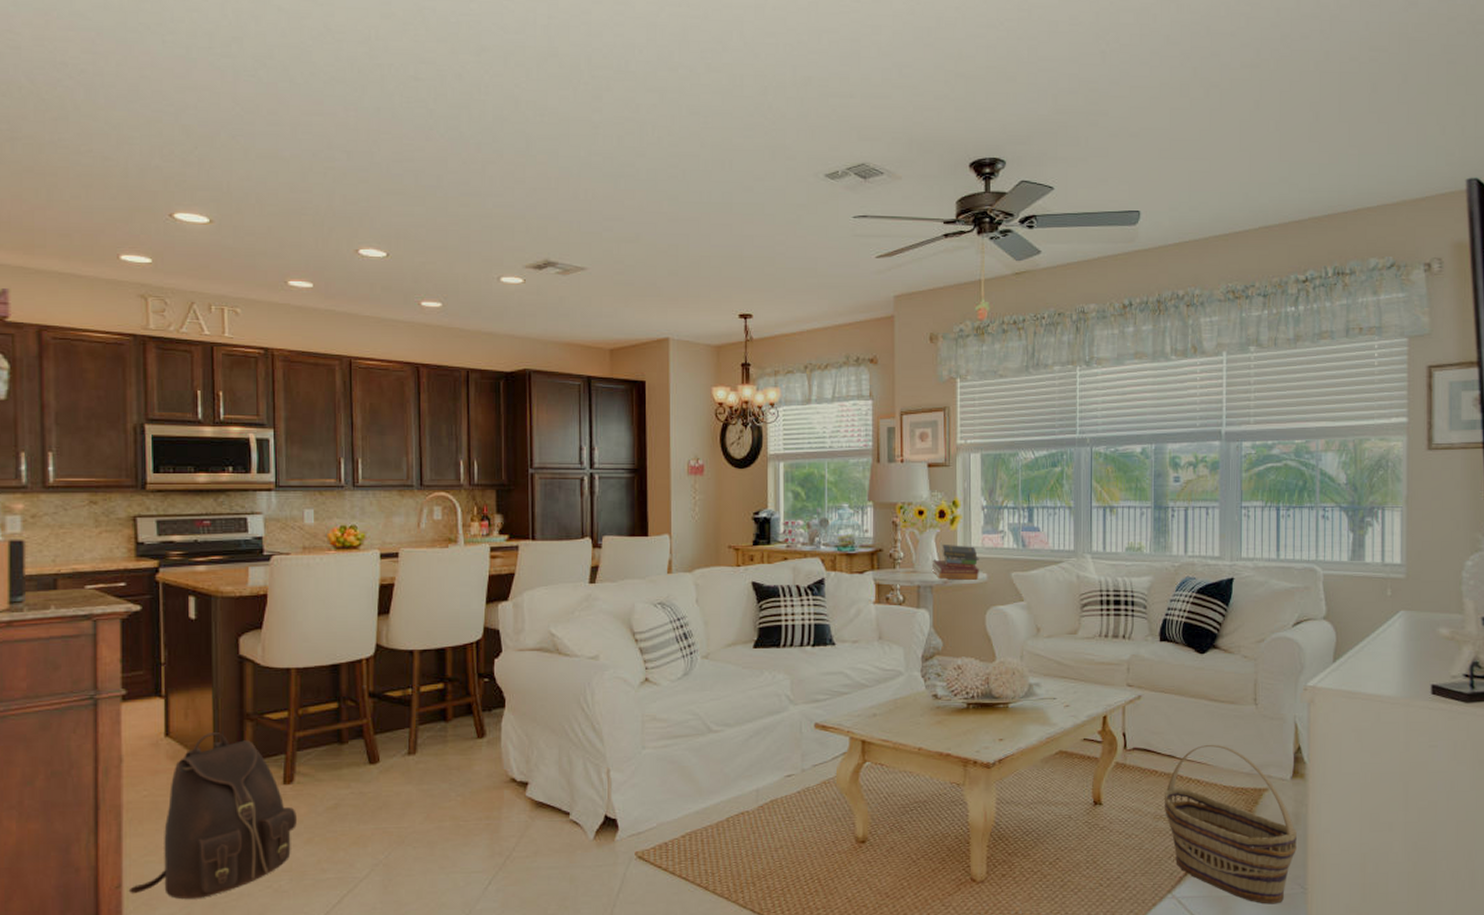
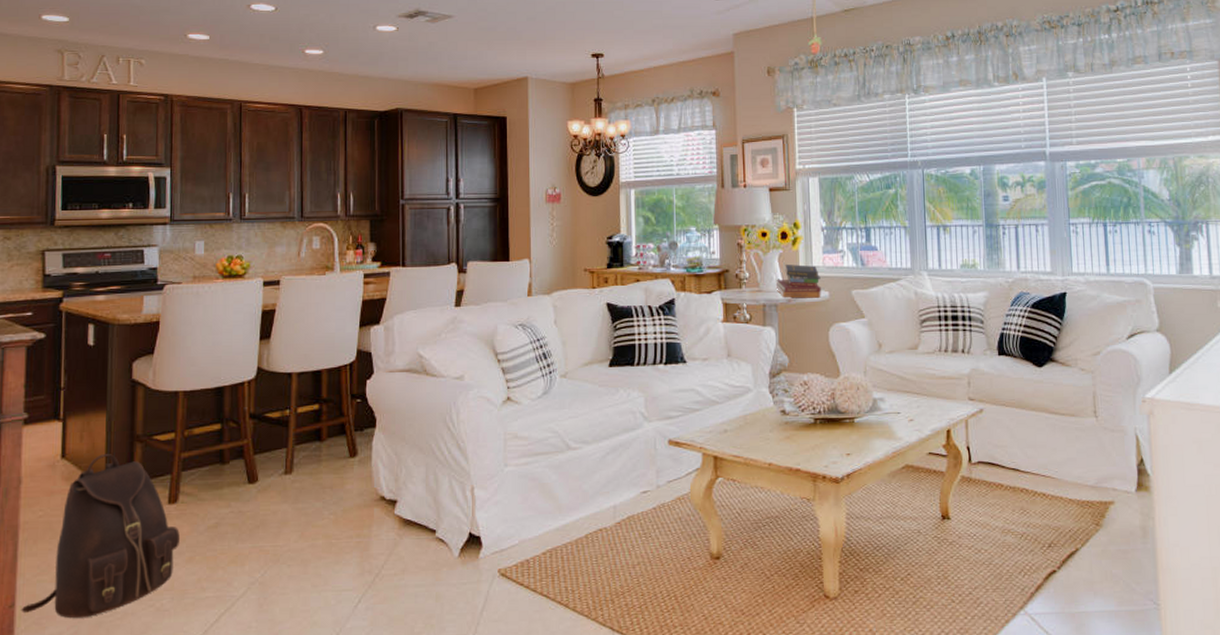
basket: present [1164,744,1298,904] -> none [1010,457,1147,621]

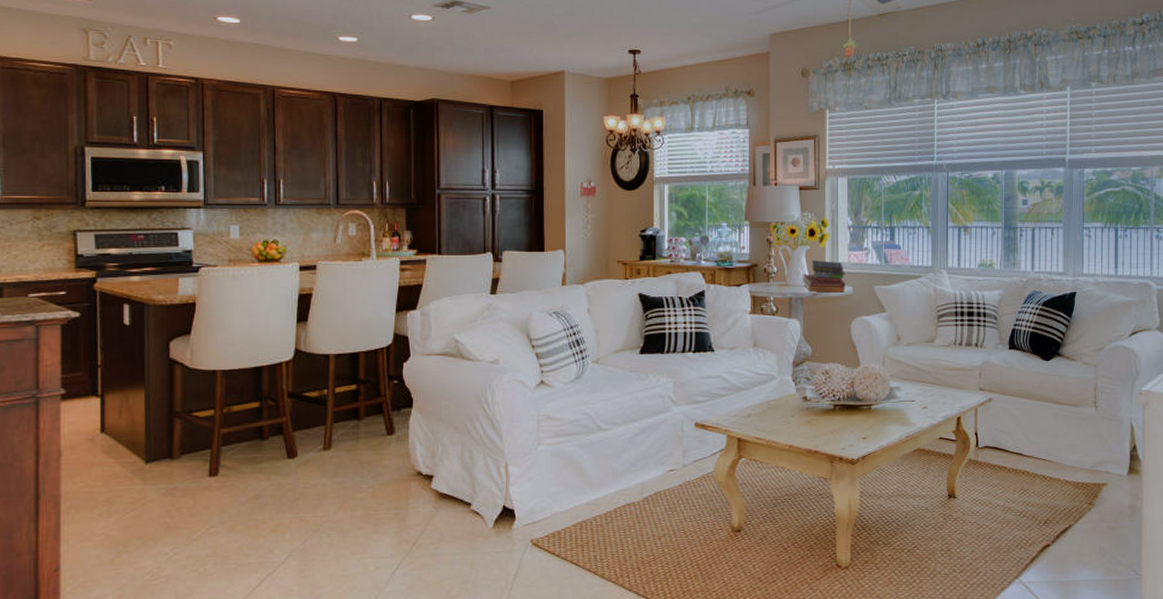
backpack: present [21,454,181,618] -> none [66,429,222,581]

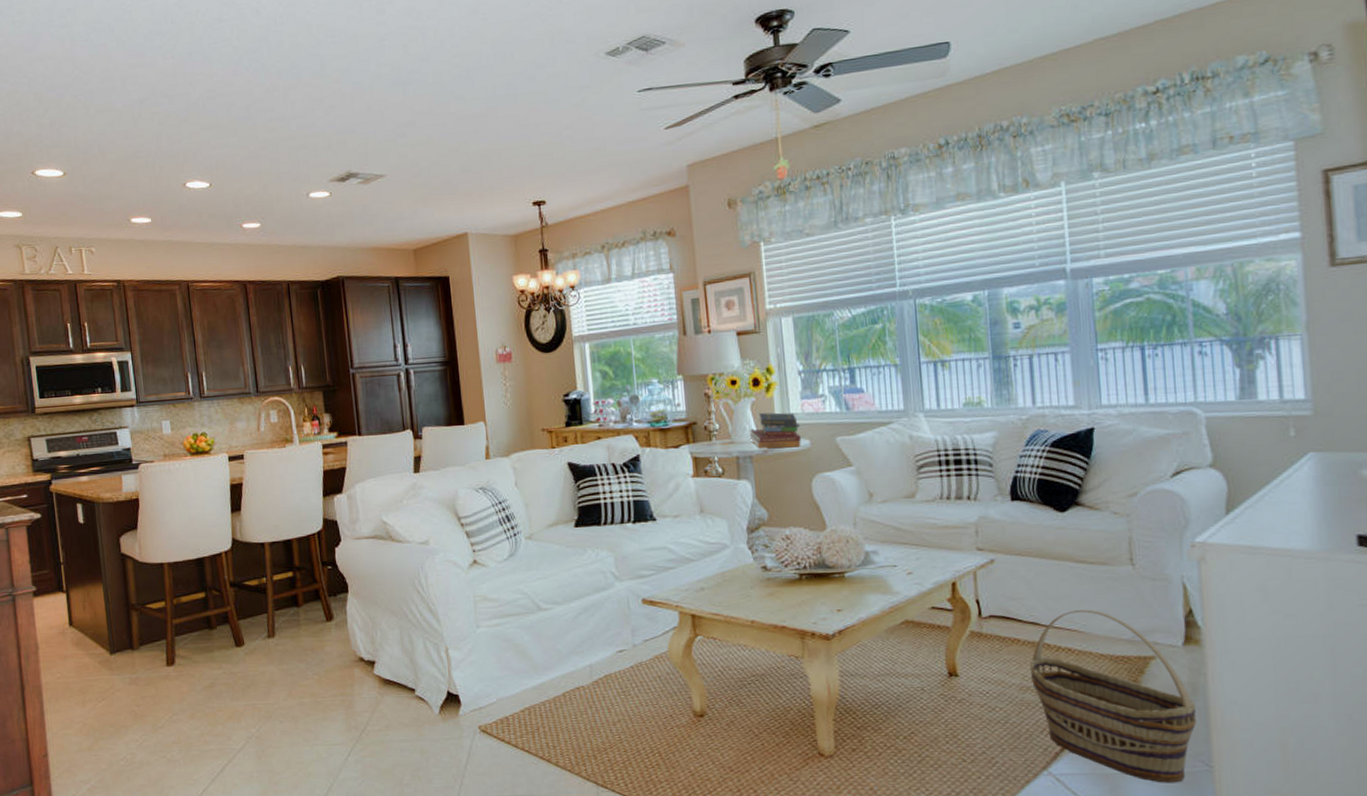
basket: none [1012,443,1133,589] -> present [1029,609,1198,783]

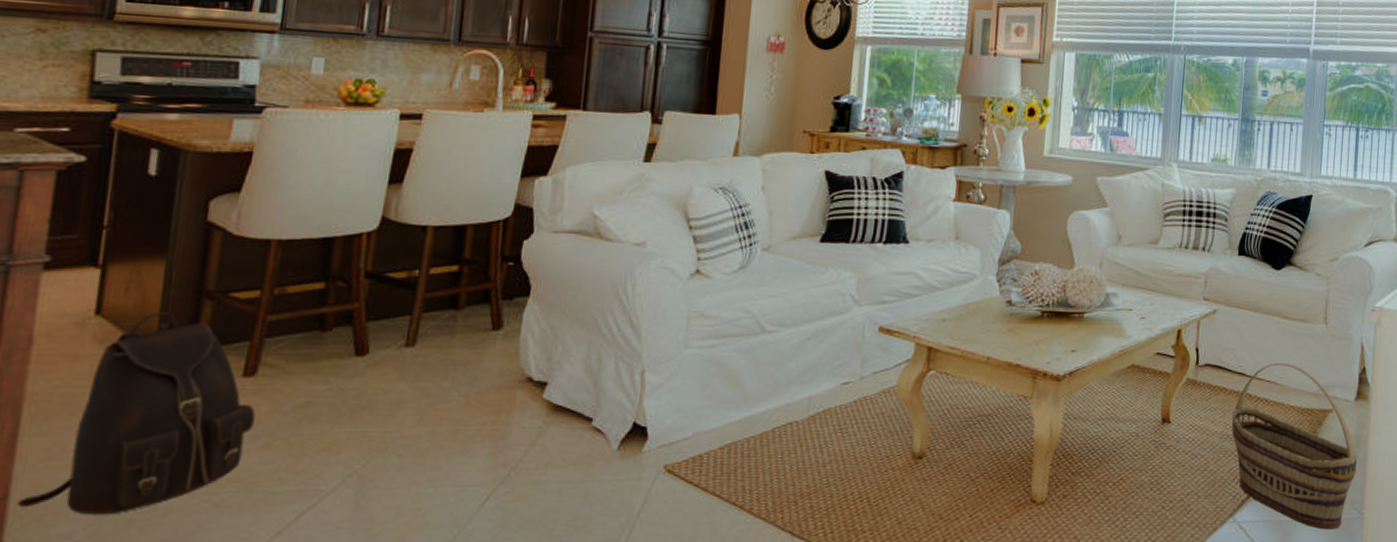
backpack: none [53,622,182,766] -> present [16,312,256,514]
books: present [749,412,801,449] -> none [1016,143,1066,182]

